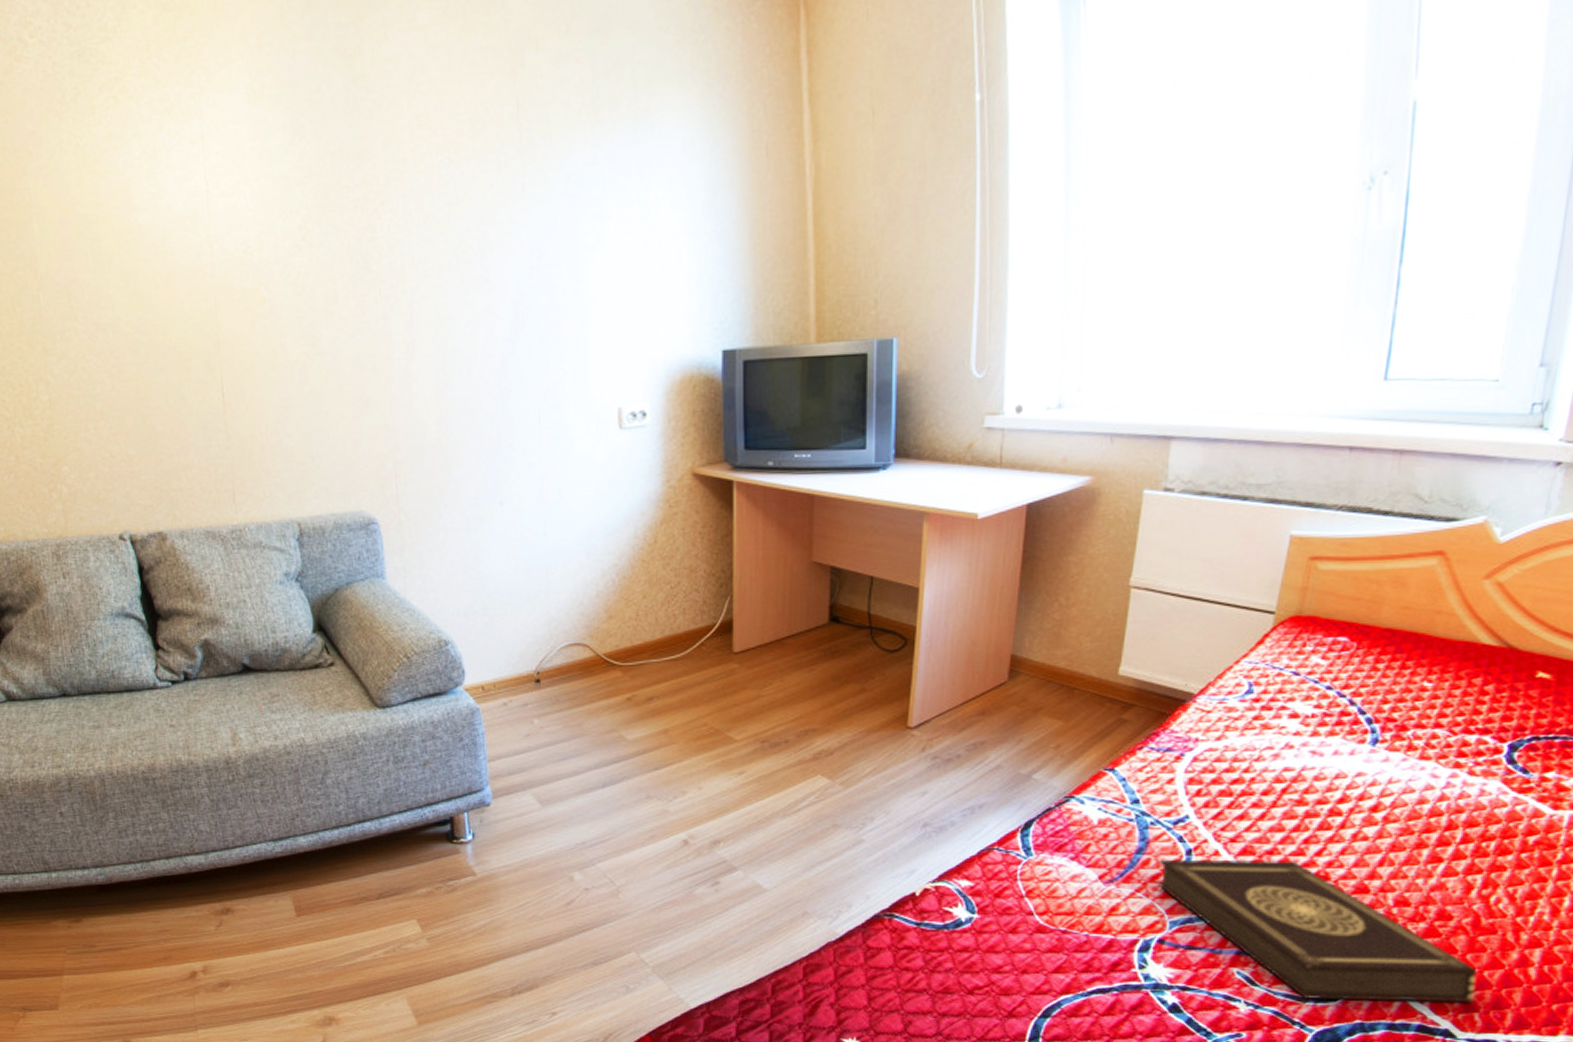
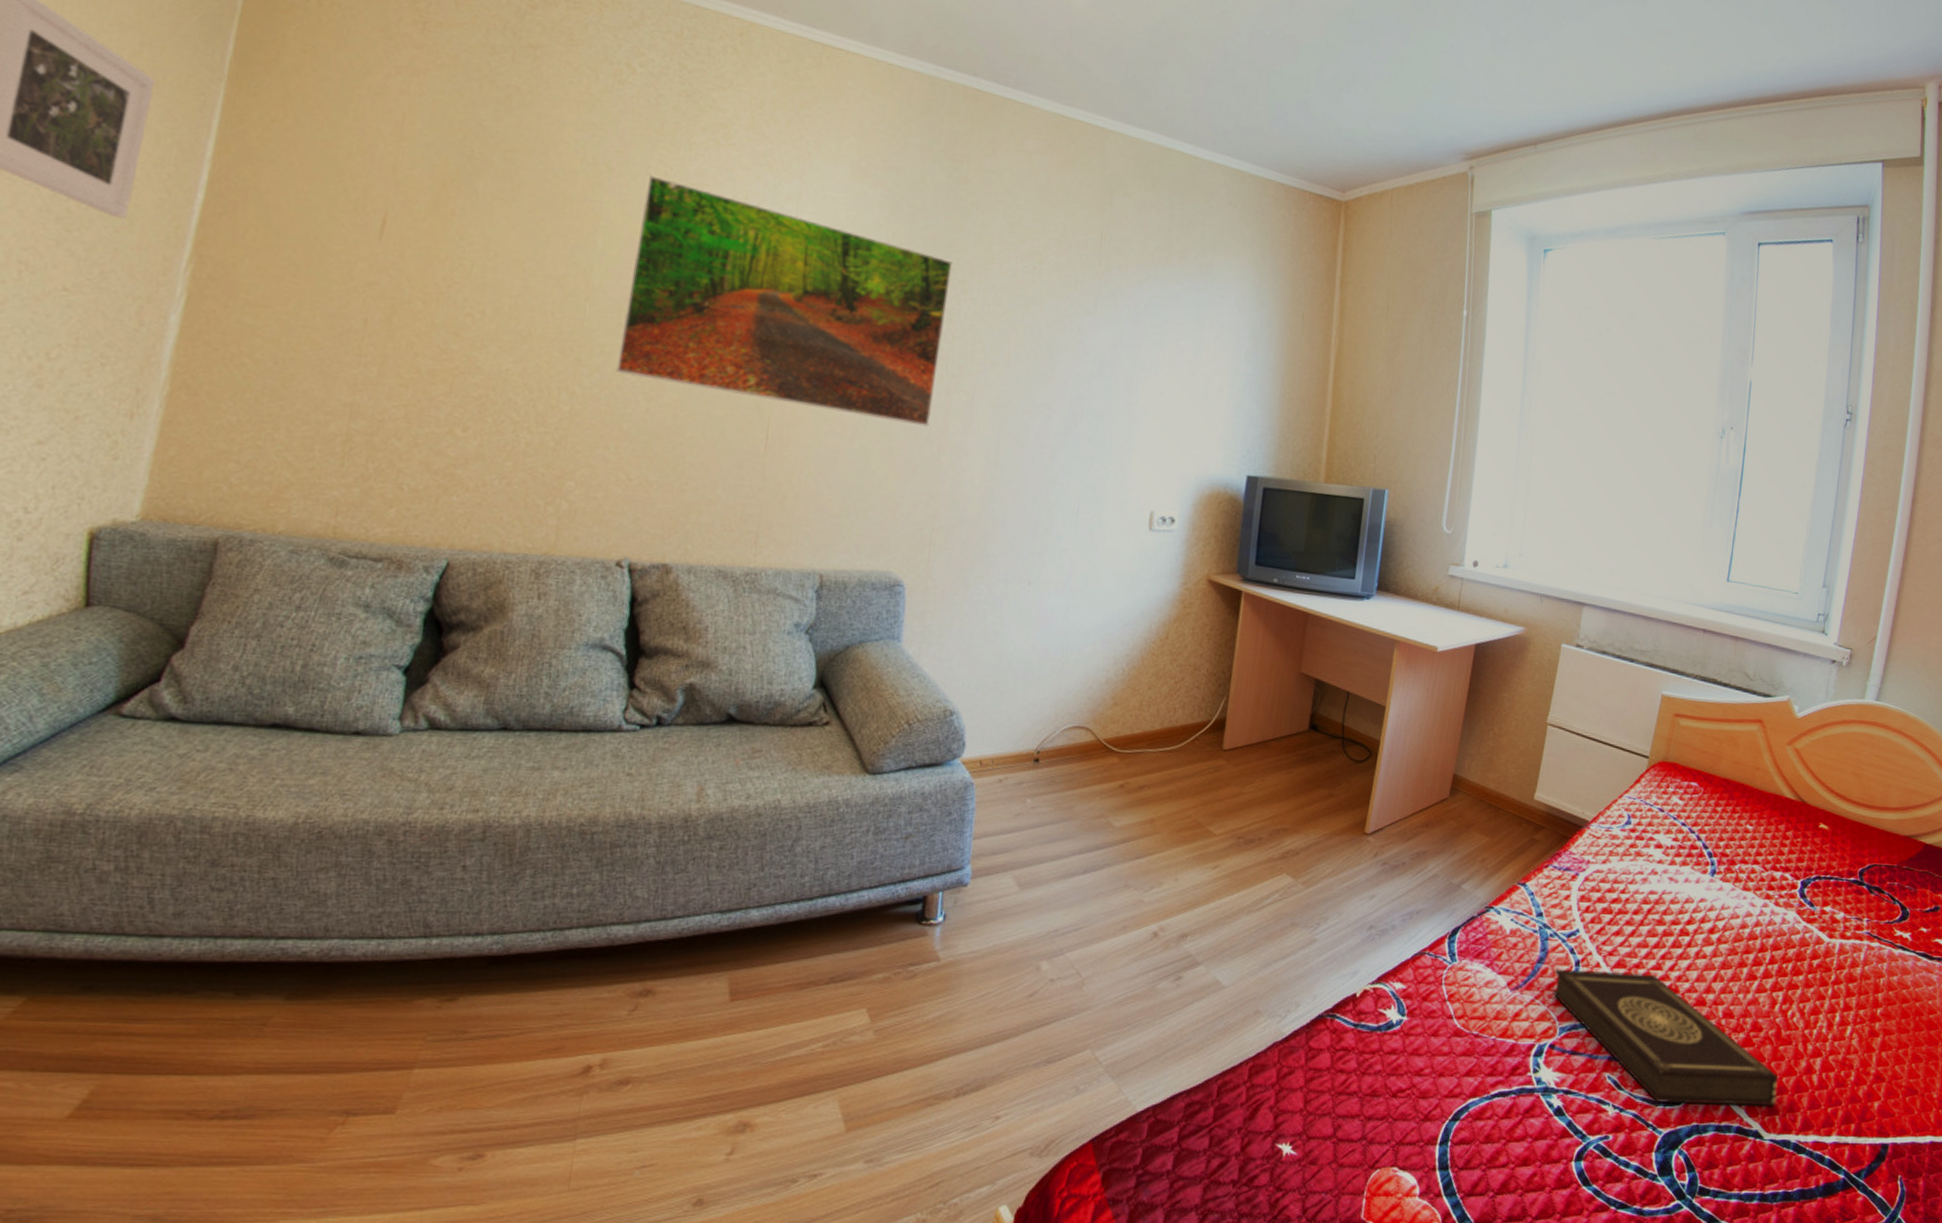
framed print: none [63,149,374,358] -> present [616,175,953,427]

